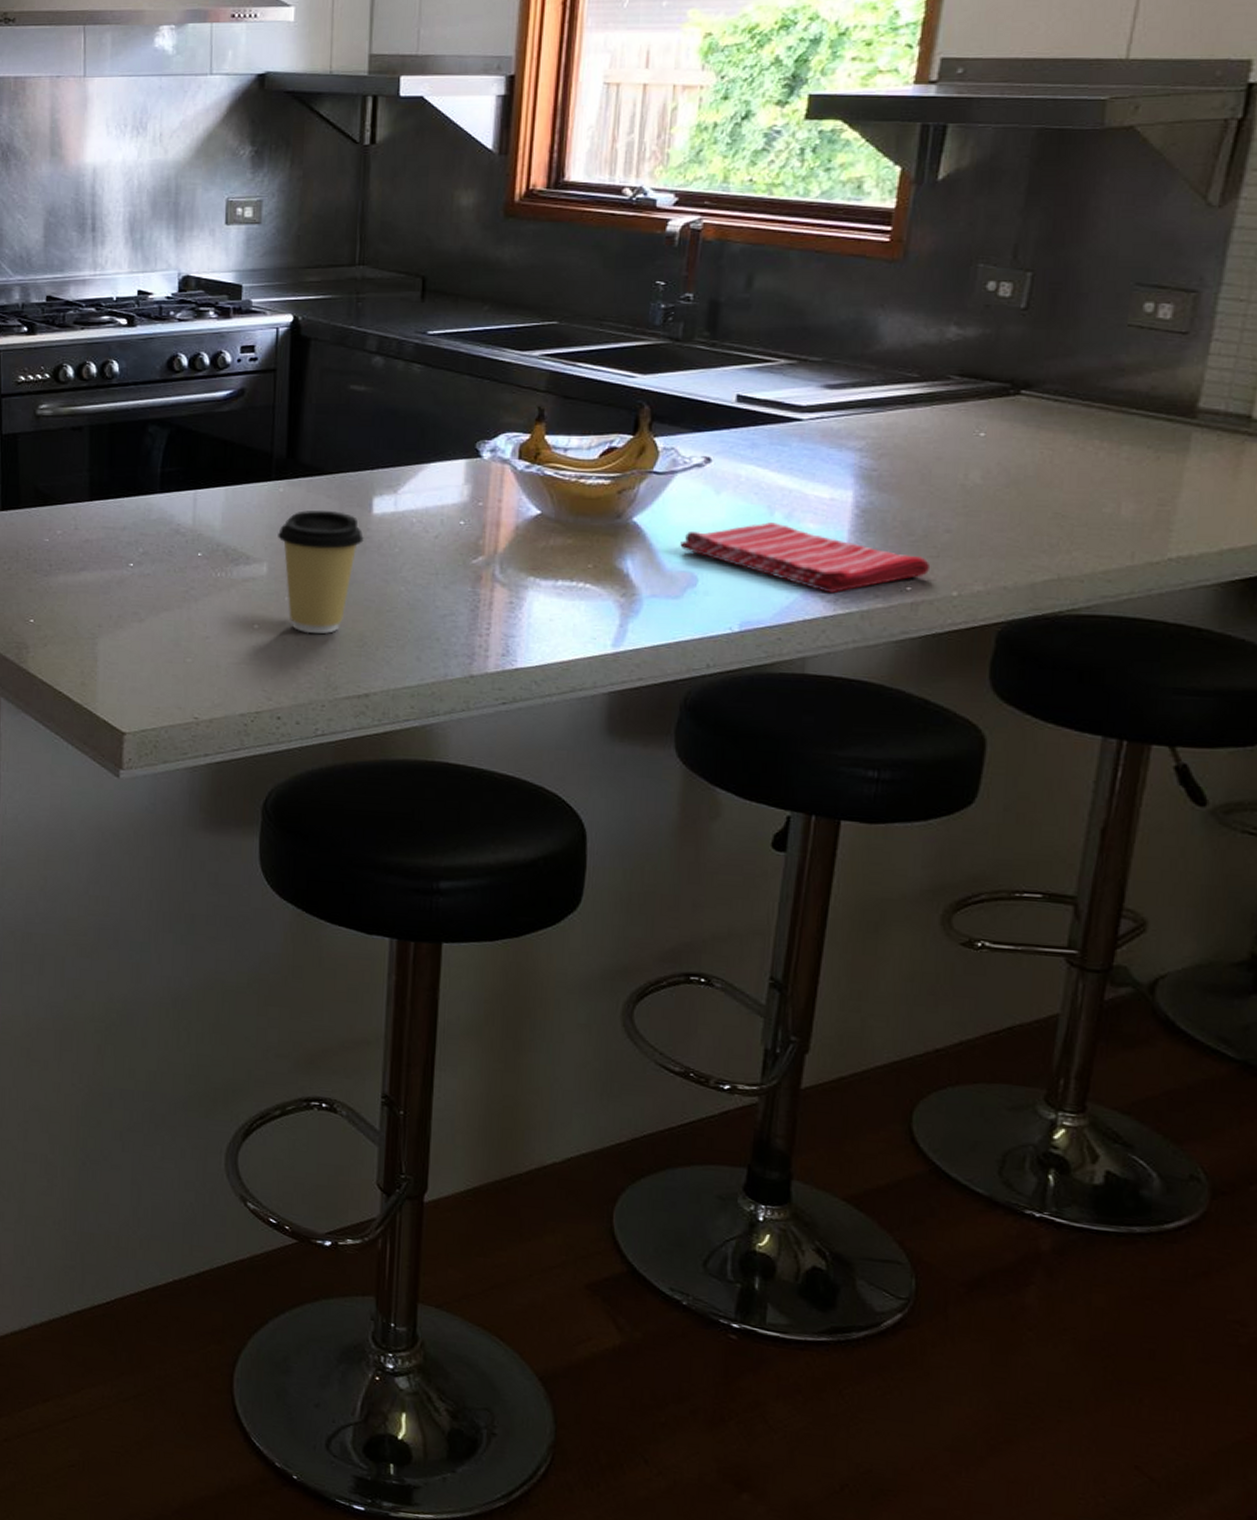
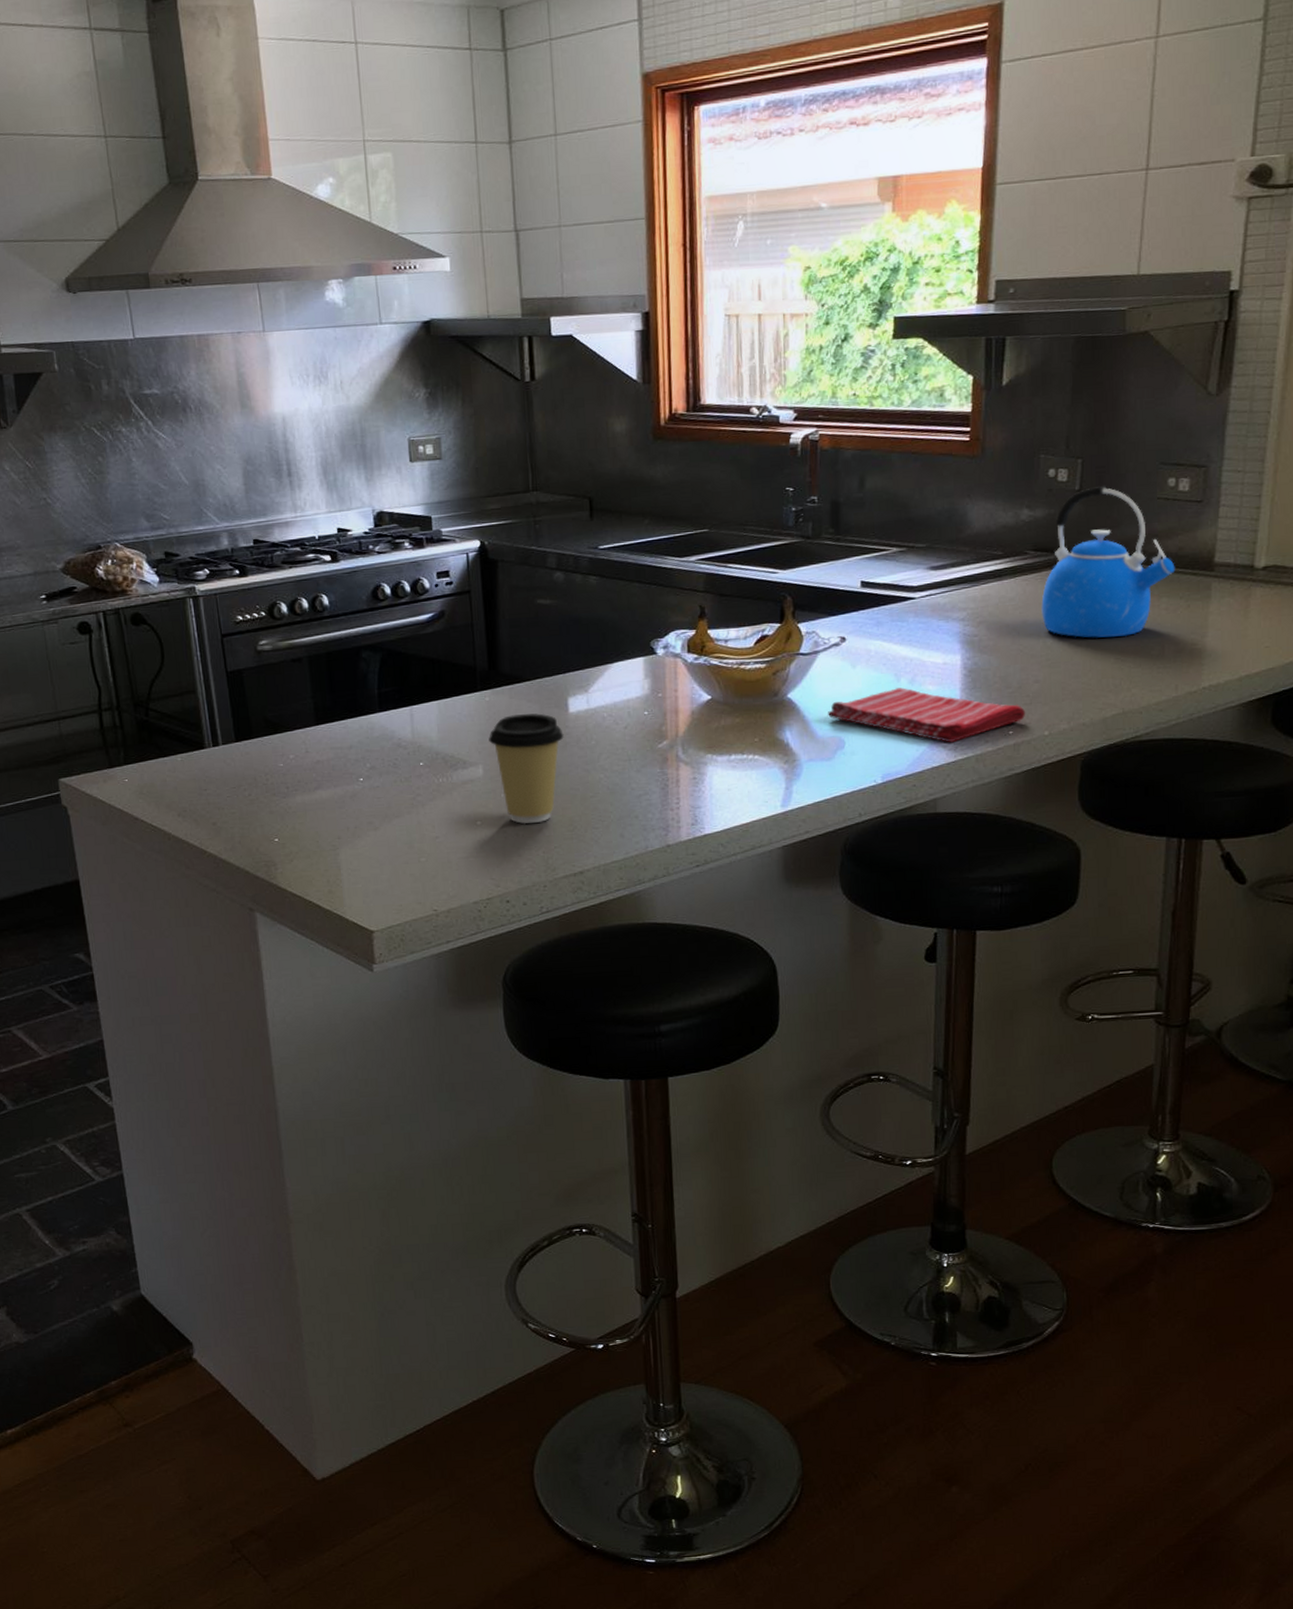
kettle: none [962,305,1145,487] -> present [1041,485,1175,638]

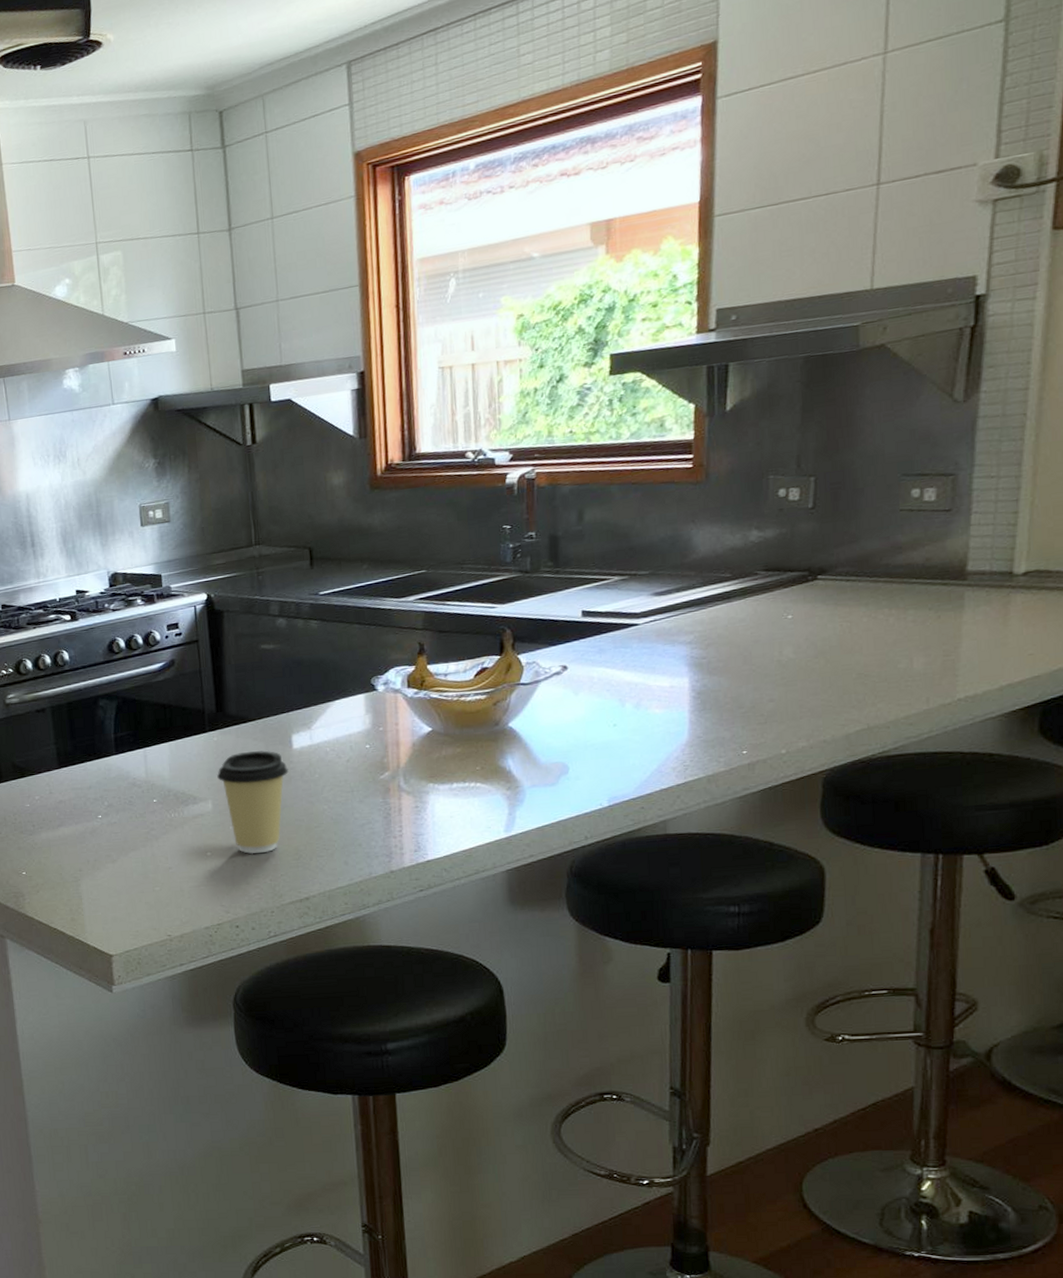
dish towel: present [828,687,1026,743] -> none [550,712,761,765]
kettle: present [1041,485,1175,638] -> none [774,501,923,655]

